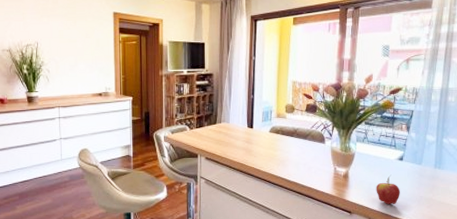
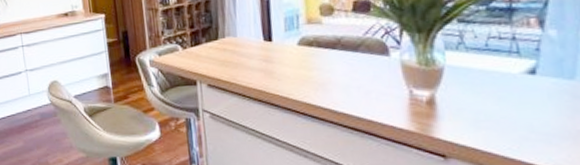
fruit: present [376,174,400,204] -> none [487,97,536,144]

